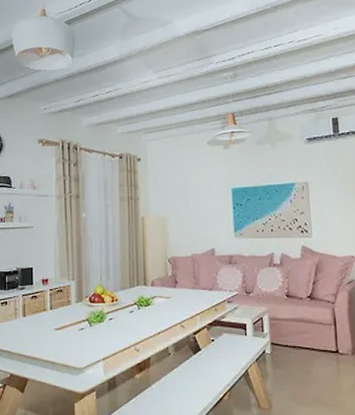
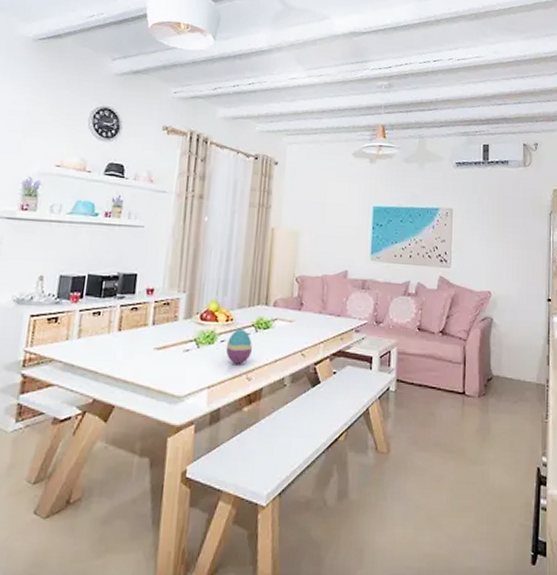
decorative egg: none [114,307,137,338] -> present [225,328,252,364]

